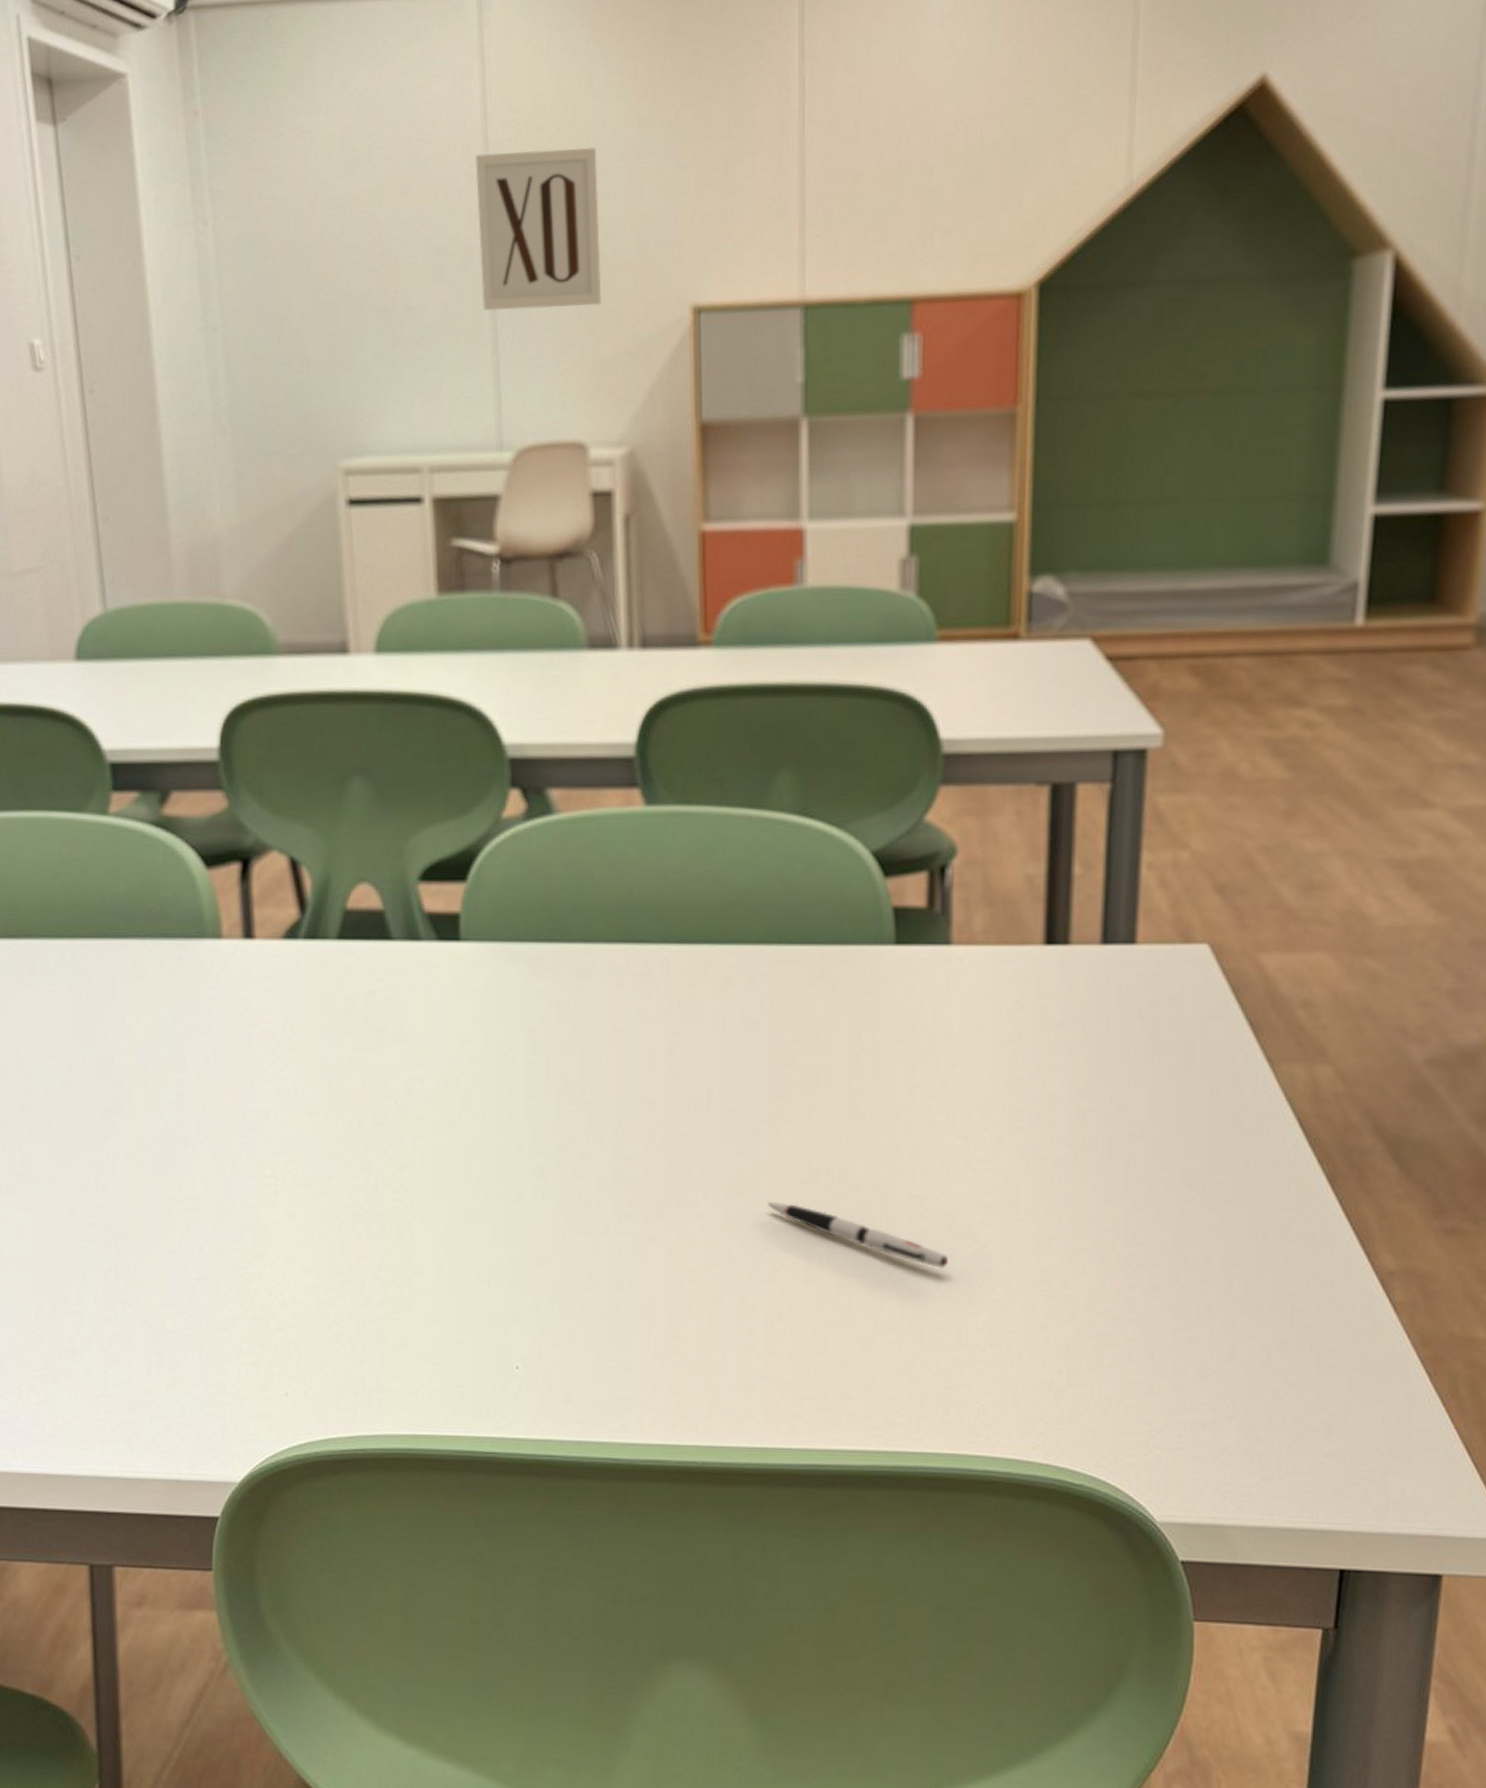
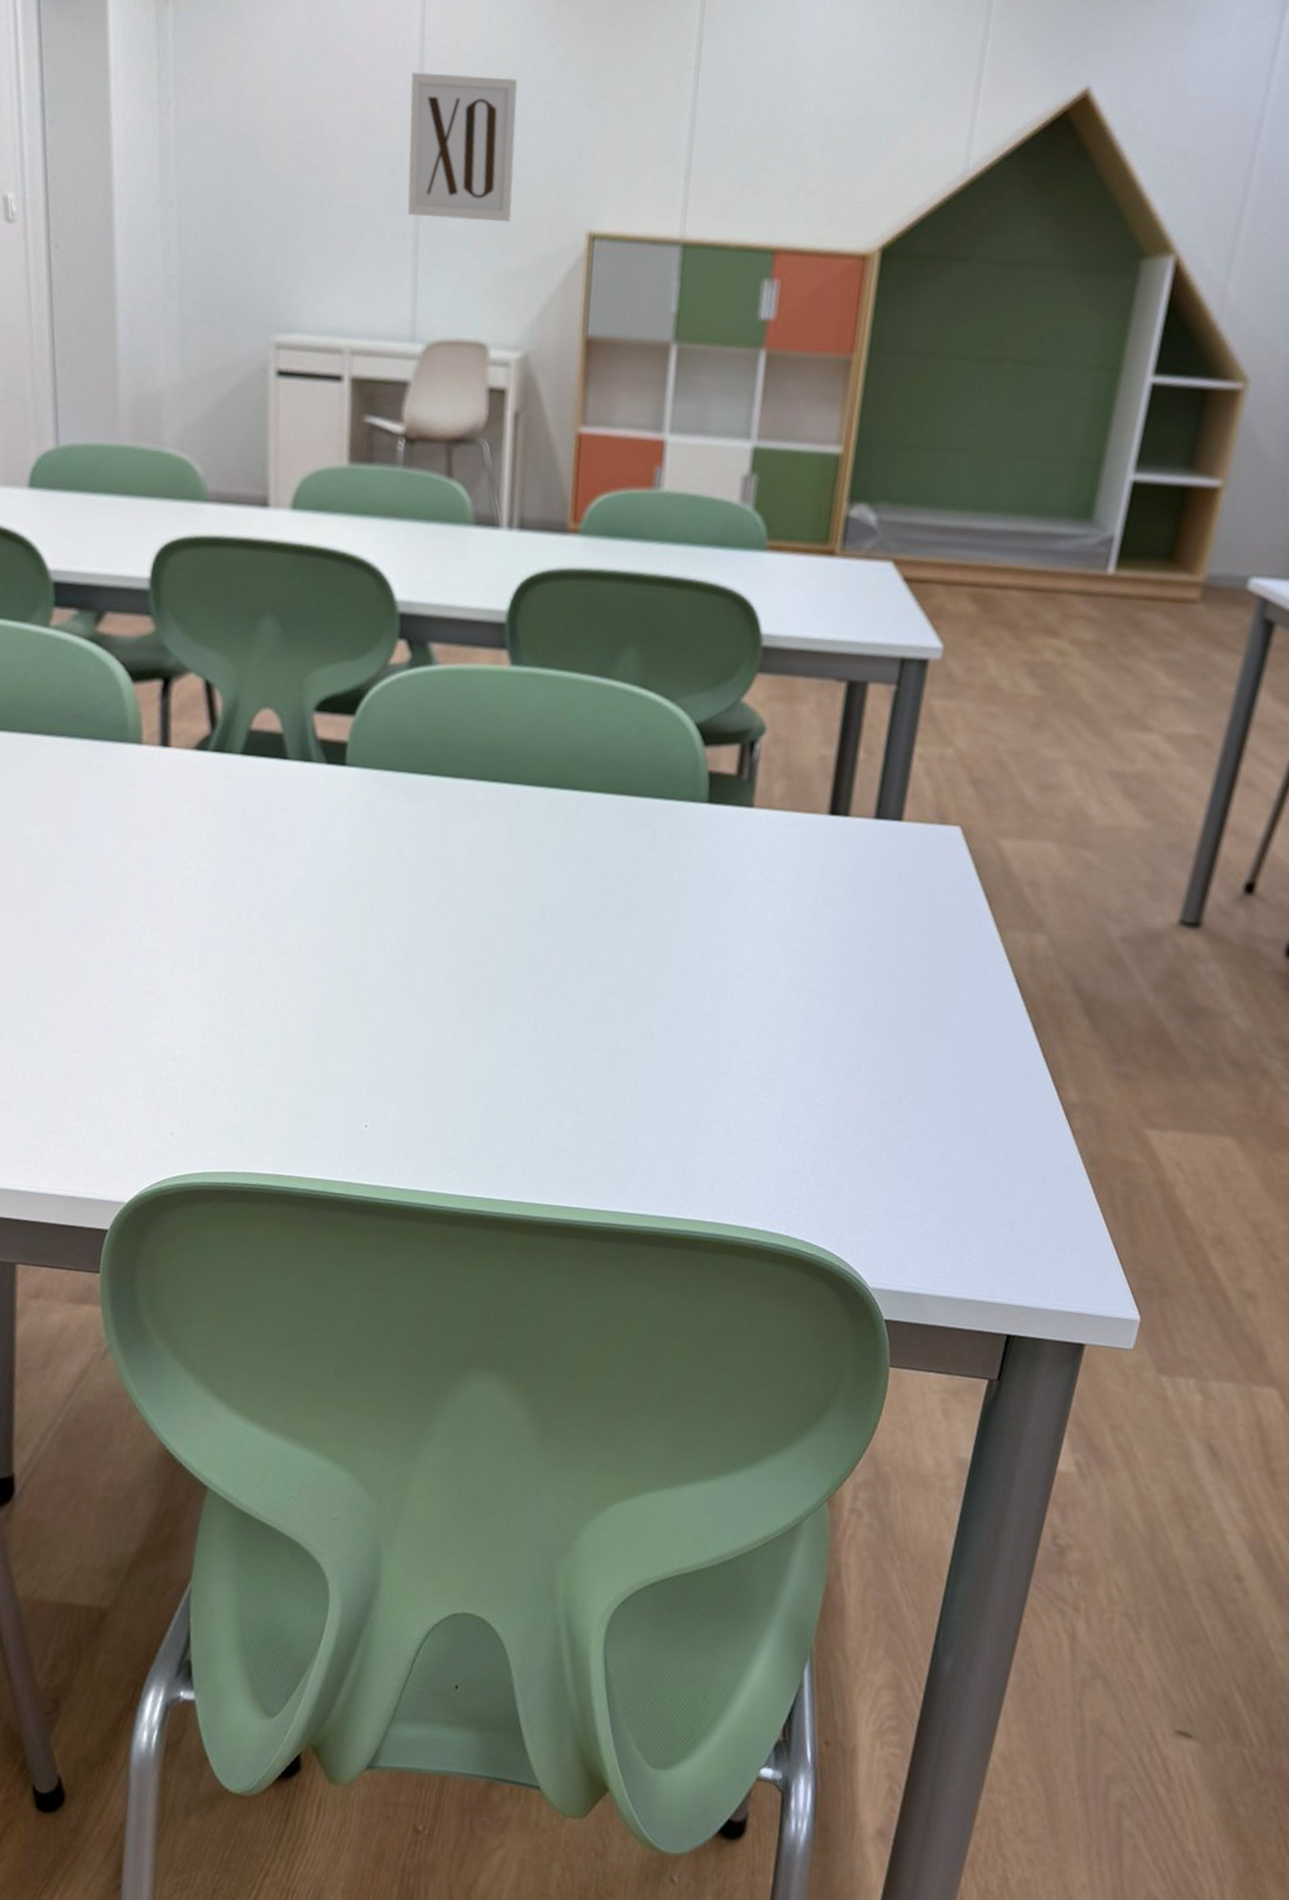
pen: present [768,1202,948,1268] -> none [583,1007,726,1073]

